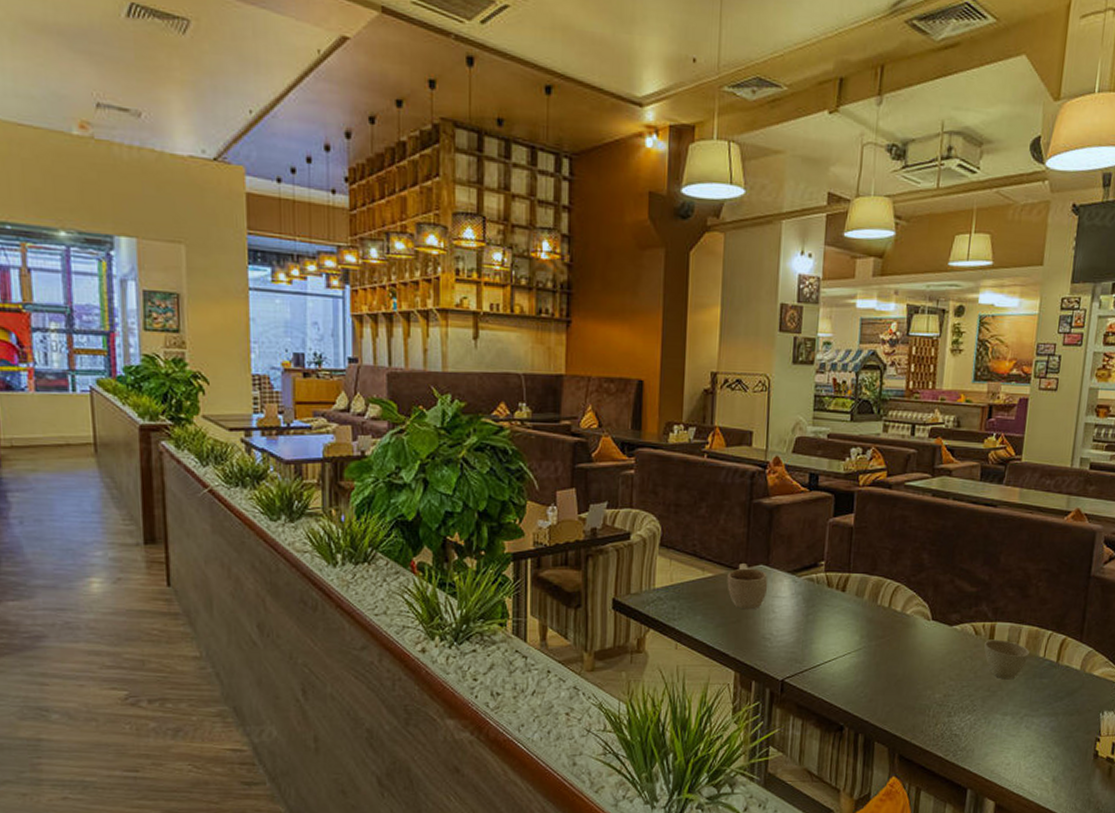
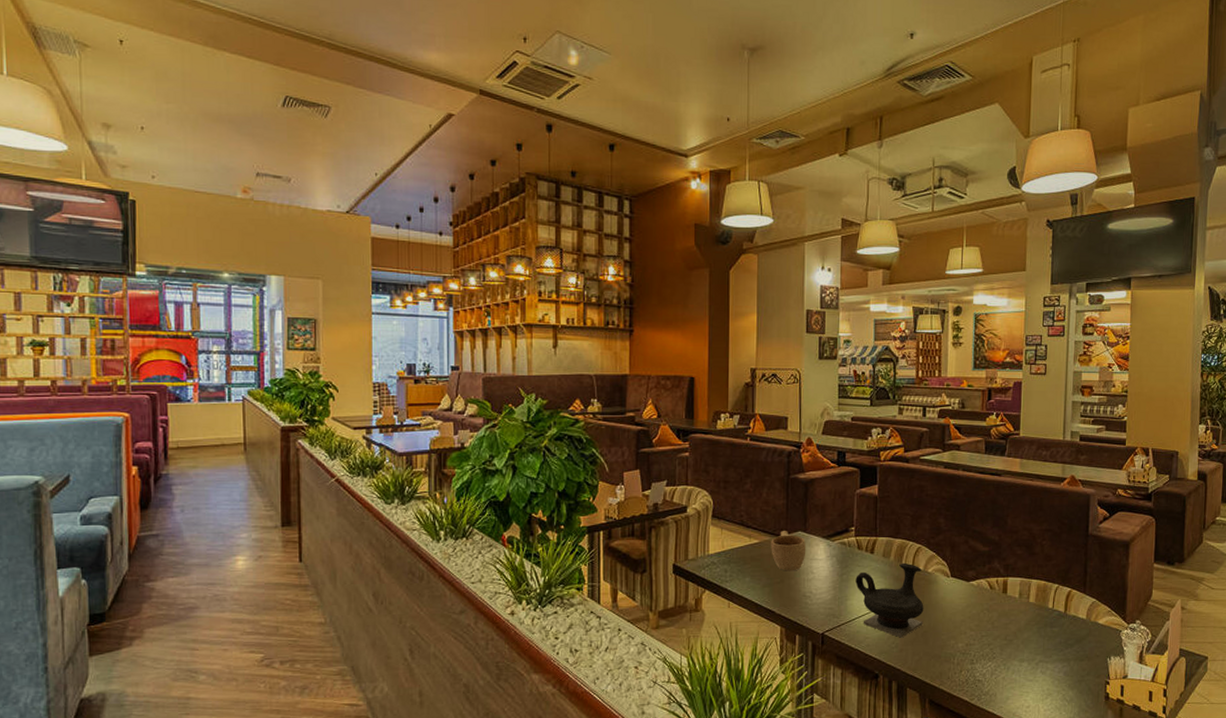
teapot: none [823,603,899,687] -> present [855,562,924,638]
cup: present [984,639,1029,680] -> none [999,593,1039,629]

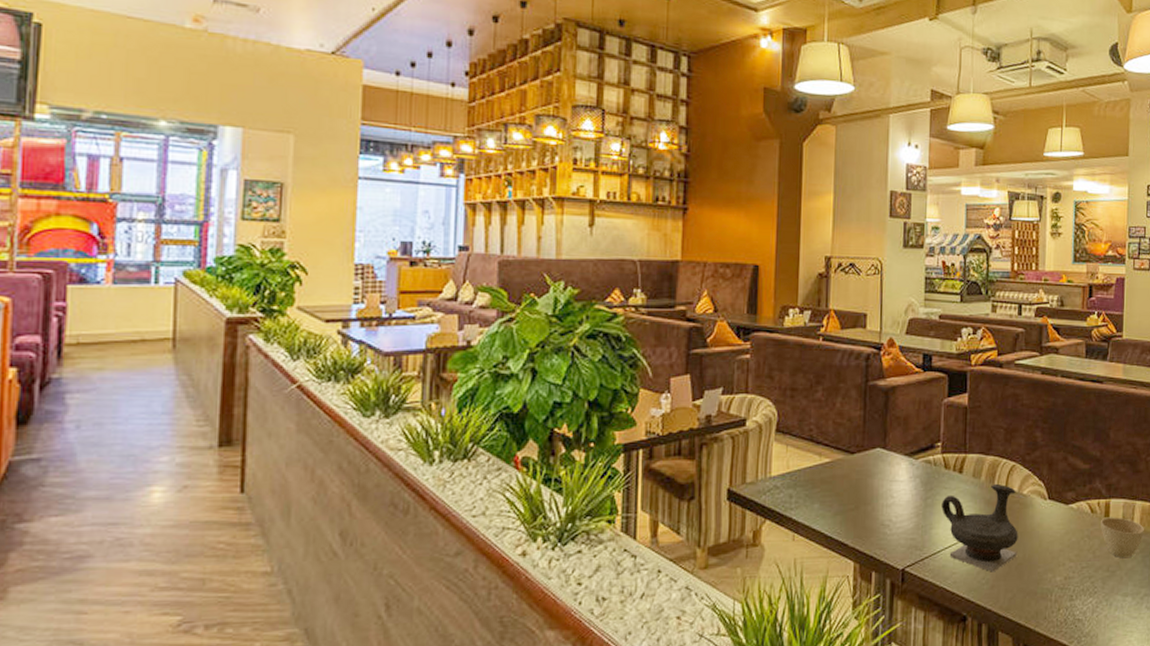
cup: present [771,531,806,571] -> none [844,447,886,496]
cup: none [999,593,1039,629] -> present [1101,517,1144,559]

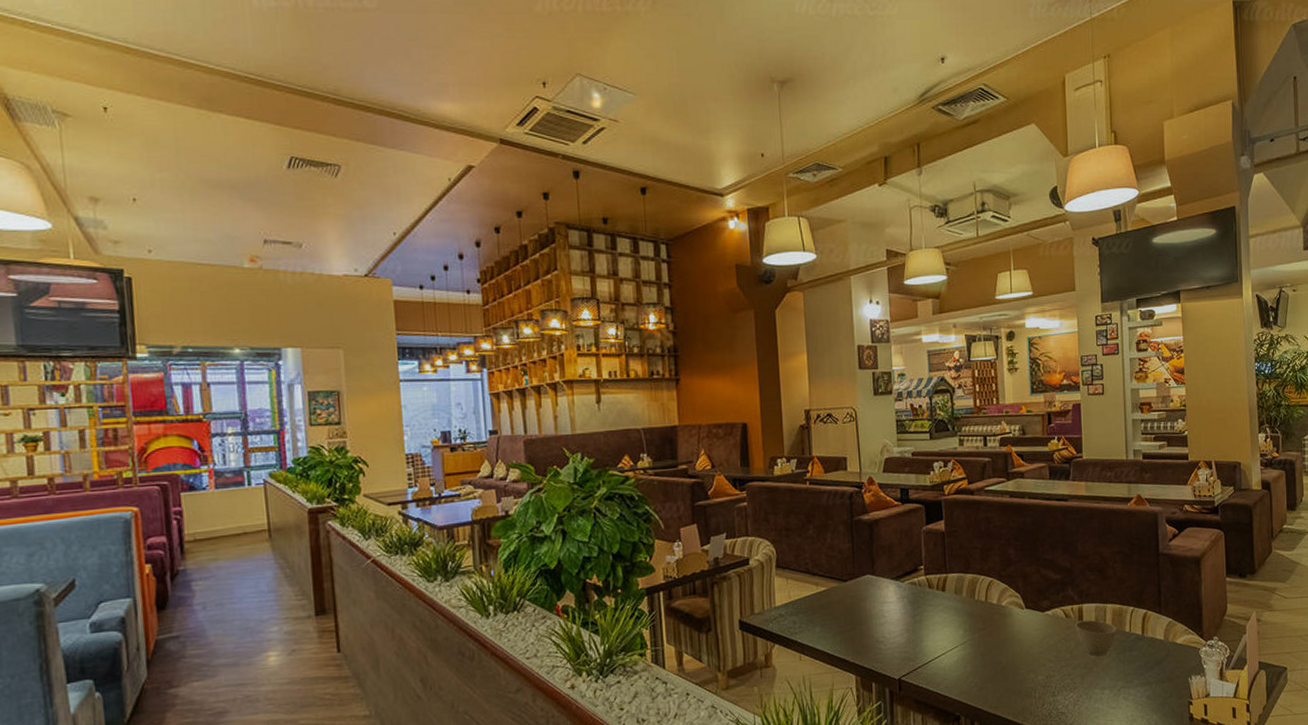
teapot: present [941,483,1018,572] -> none [929,598,1001,676]

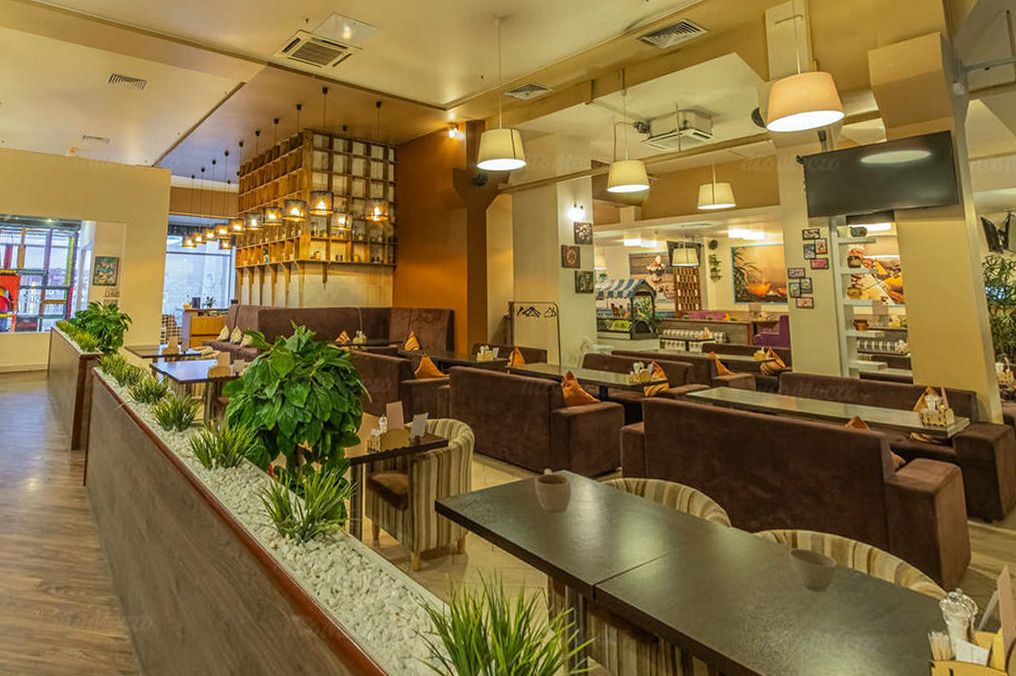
cup: none [839,575,876,618] -> present [534,469,572,514]

